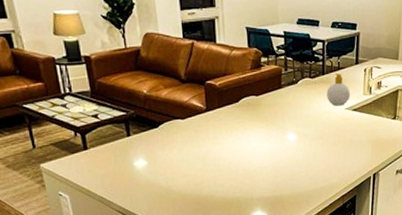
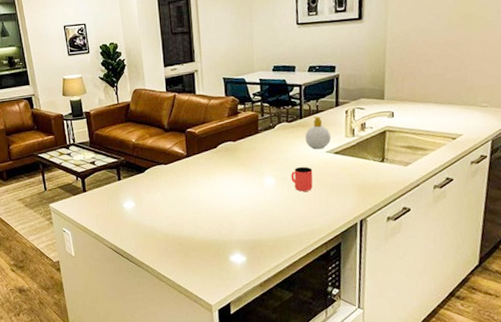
cup: none [312,122,333,148] -> present [290,166,313,192]

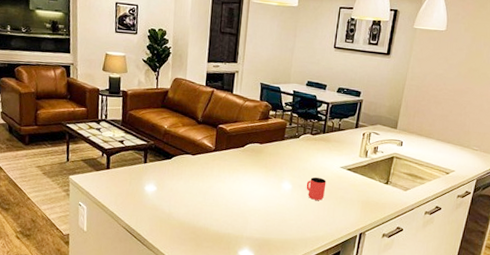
soap bottle: present [305,116,331,150] -> none [324,133,347,164]

